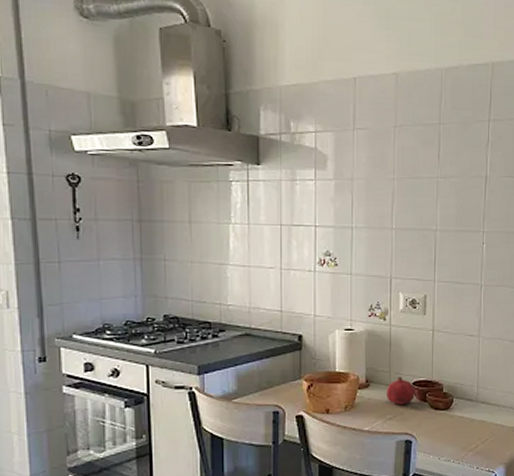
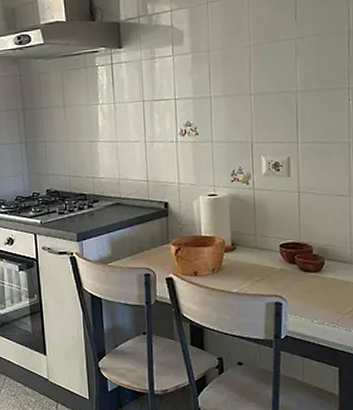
fruit: present [387,376,415,404] -> none [253,239,283,267]

